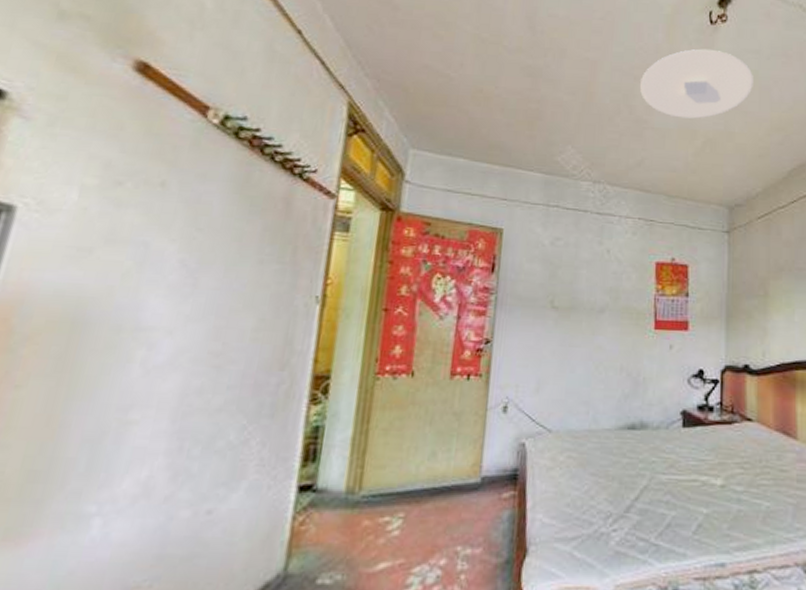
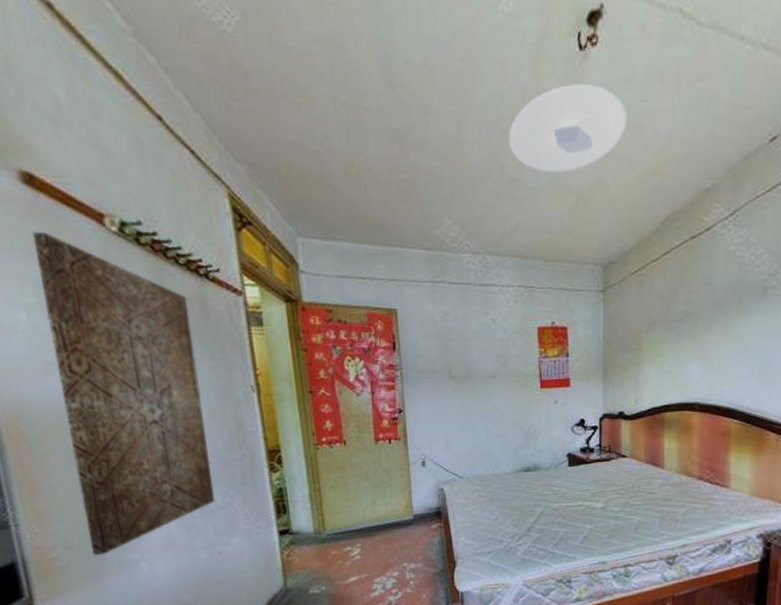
wall art: none [30,114,271,504] -> present [32,231,215,556]

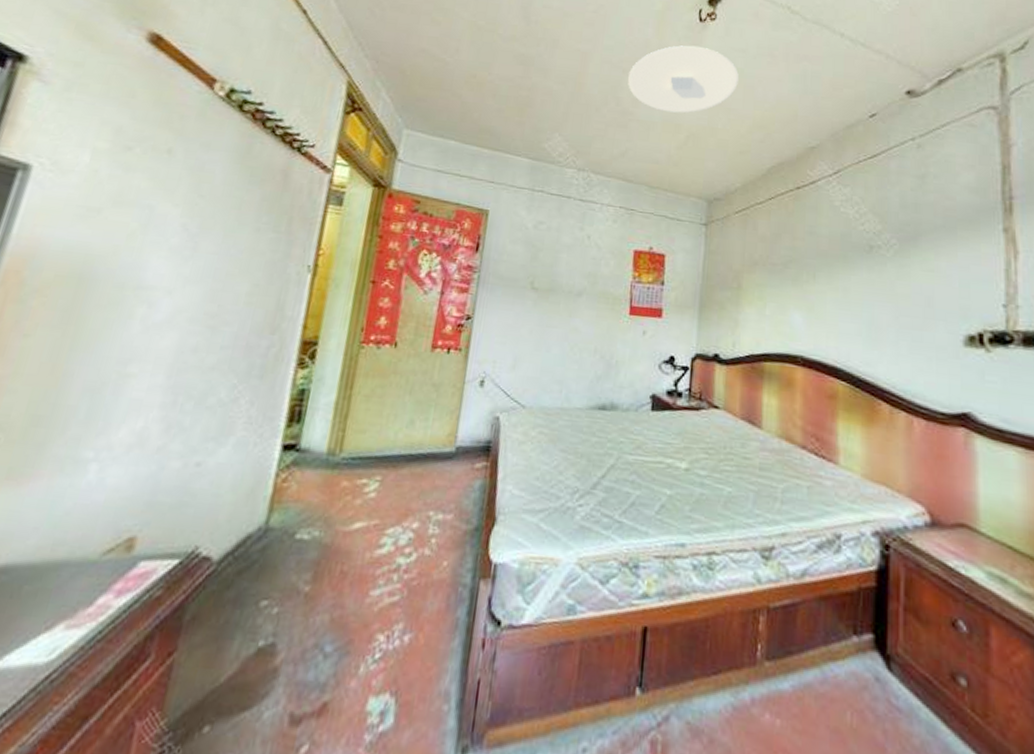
wall art: present [32,231,215,556] -> none [32,83,271,447]

